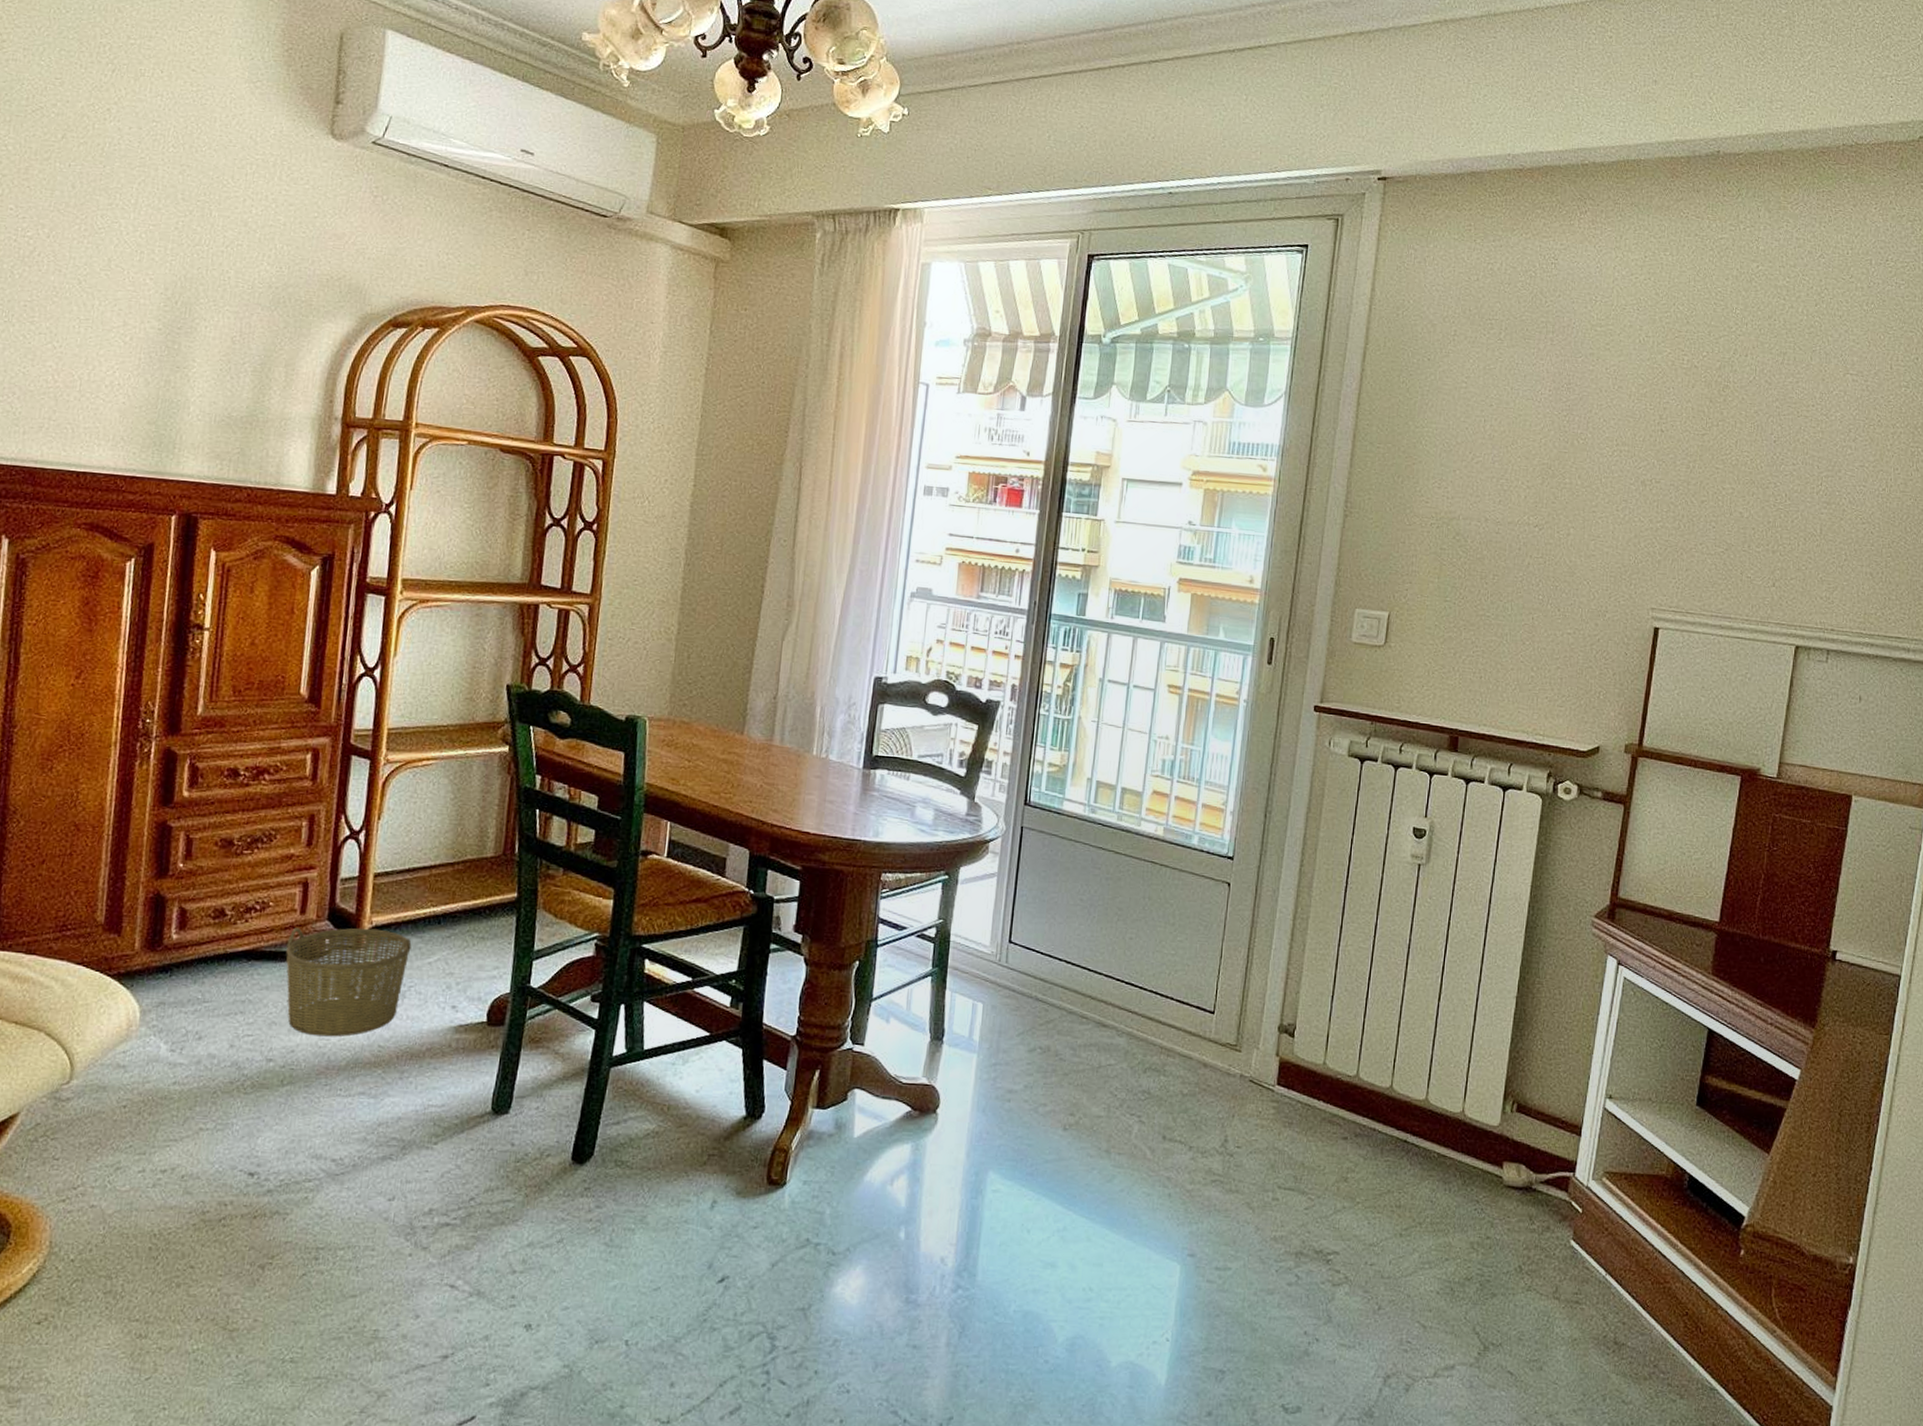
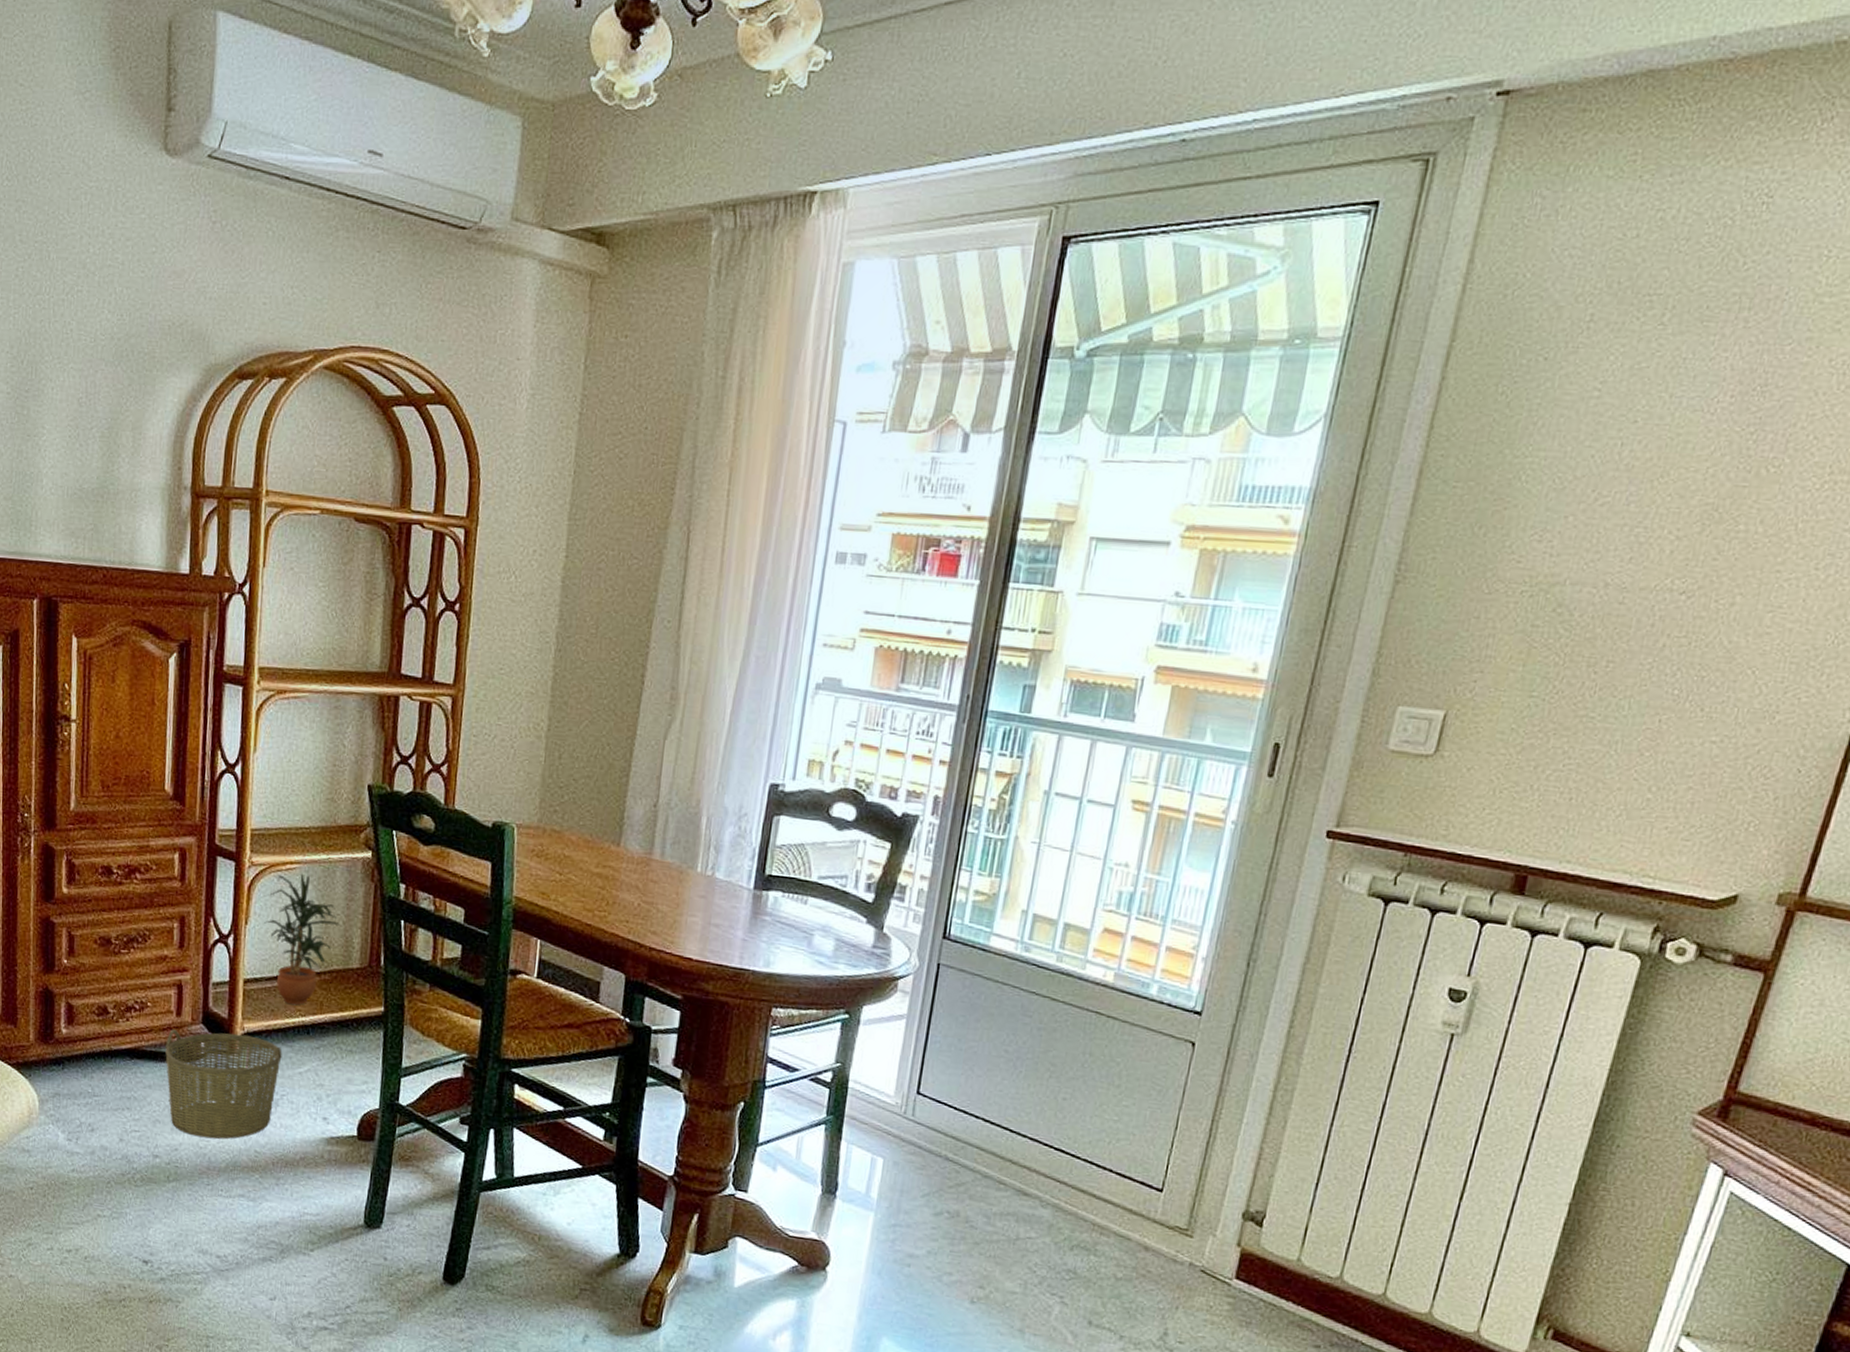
potted plant: none [398,768,476,896] -> present [264,873,341,1005]

